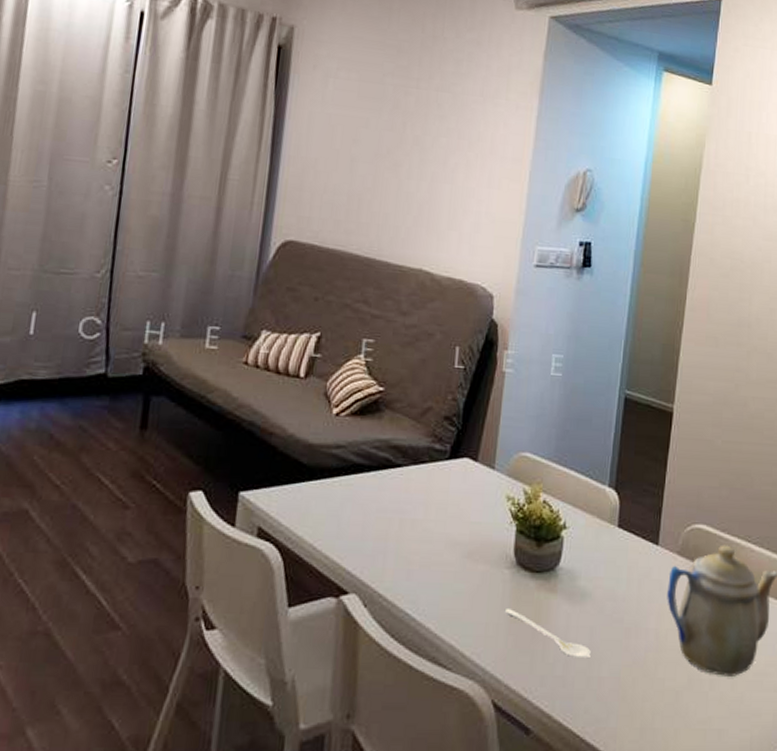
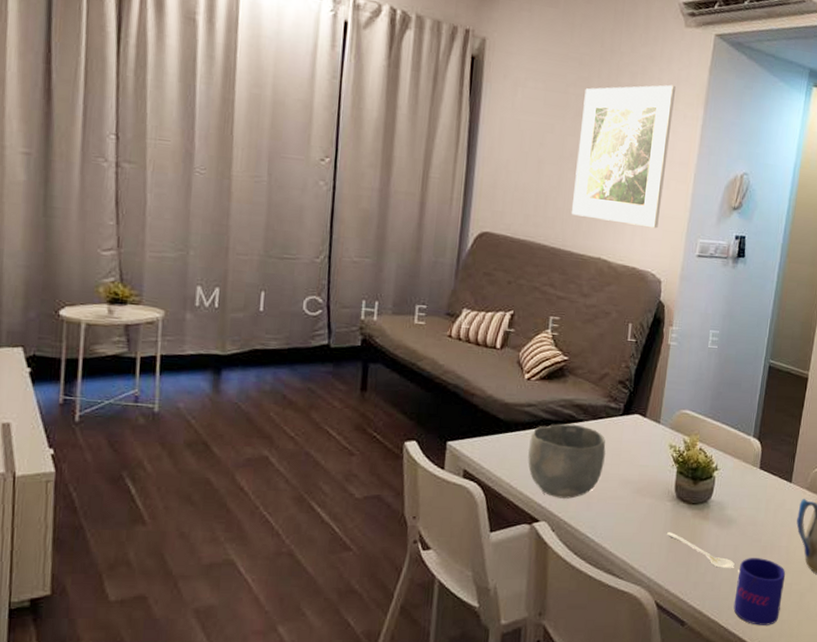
bowl: none [335,469,429,565] -> present [528,423,606,499]
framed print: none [388,72,506,235] -> present [571,84,676,229]
mug: none [591,644,656,735] -> present [733,558,786,625]

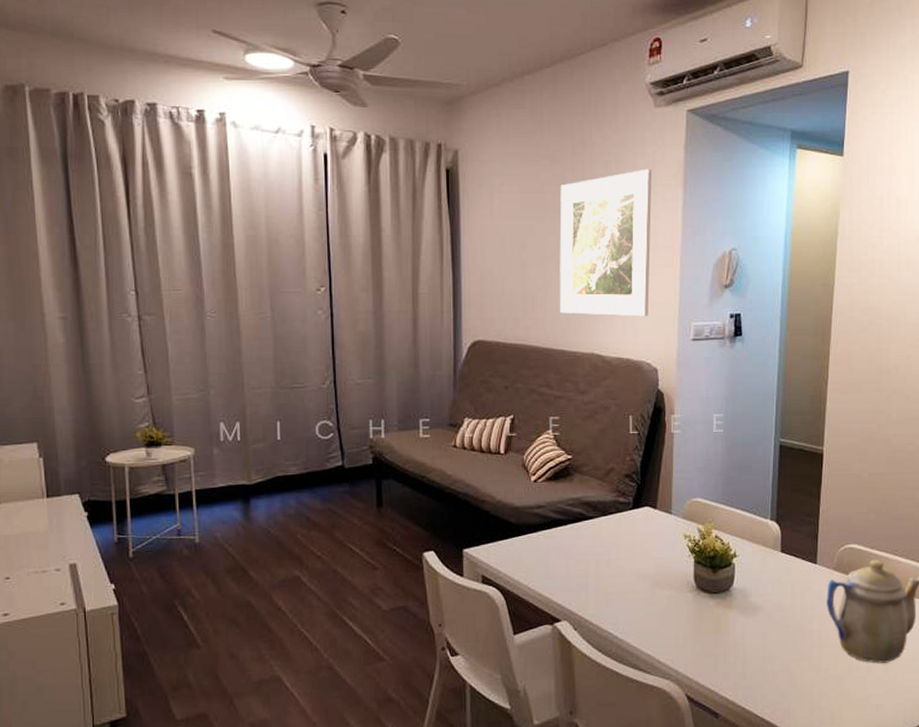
bowl: present [528,423,606,499] -> none [543,522,619,597]
stirrer: present [667,532,735,568] -> none [691,623,765,657]
mug: present [733,558,786,625] -> none [768,644,820,714]

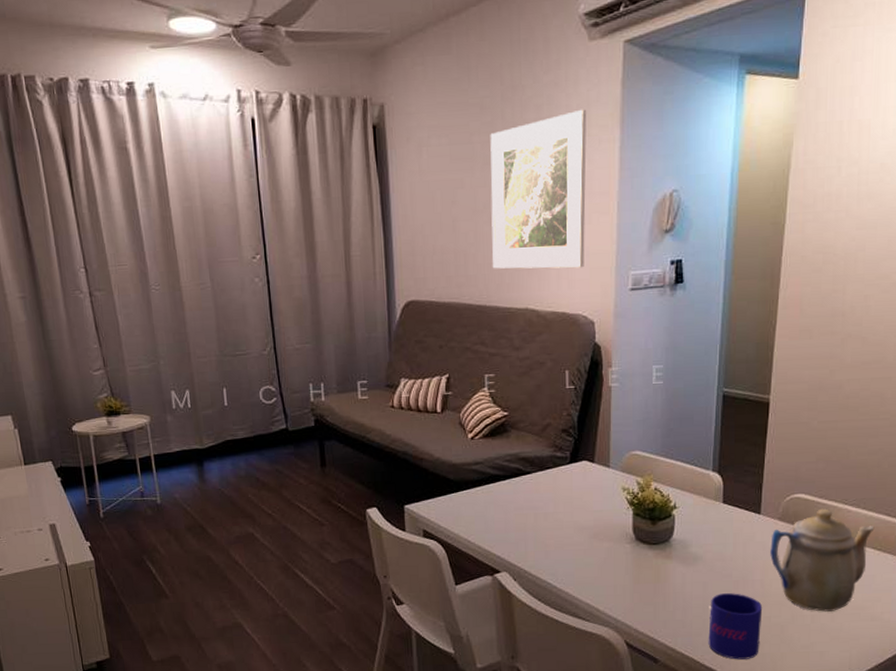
mug: none [768,644,820,714] -> present [708,593,763,660]

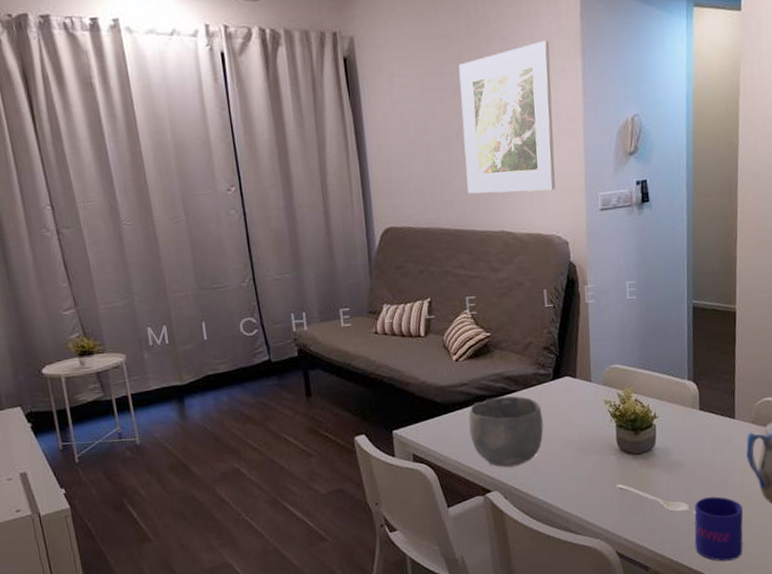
bowl: none [481,477,557,549] -> present [468,396,544,468]
stirrer: none [630,574,705,605] -> present [617,484,689,512]

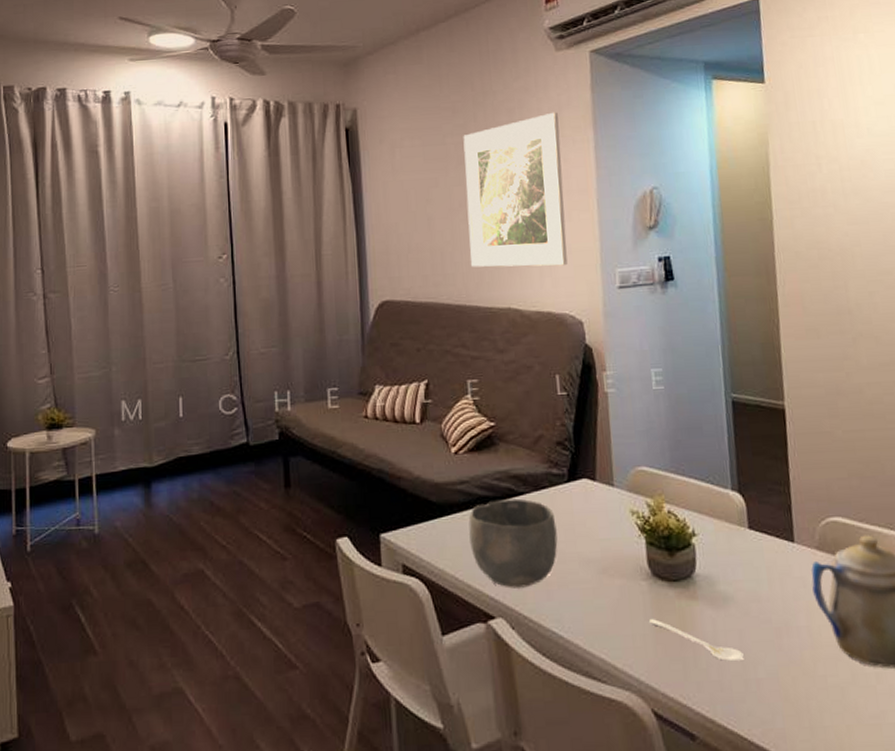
mug: present [694,496,744,561] -> none [751,644,819,735]

